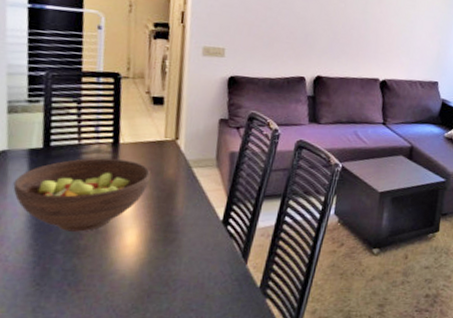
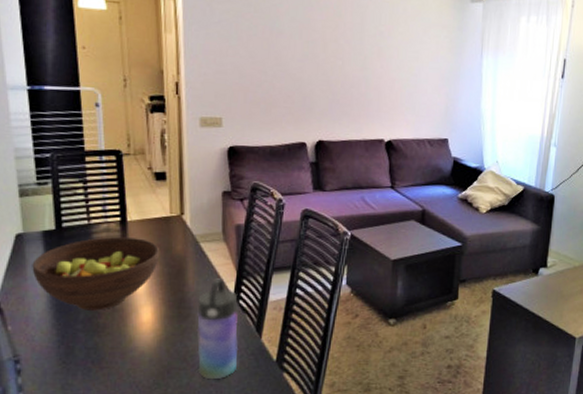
water bottle: none [180,203,226,305] -> present [196,278,239,380]

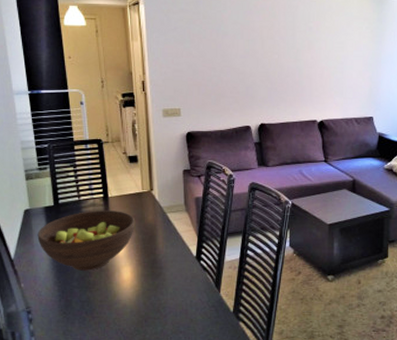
water bottle: present [196,278,239,380] -> none [167,243,202,328]

